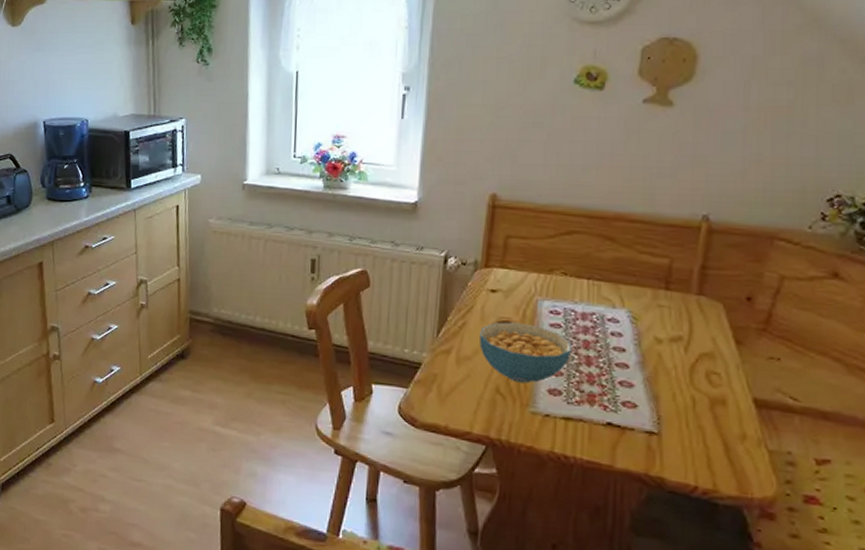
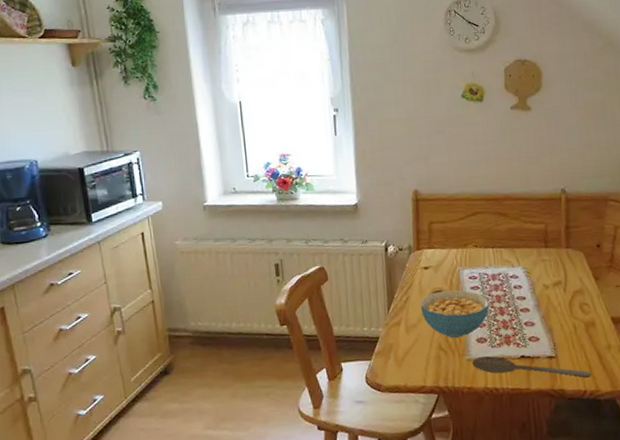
wooden spoon: none [537,411,708,471] -> present [472,356,591,378]

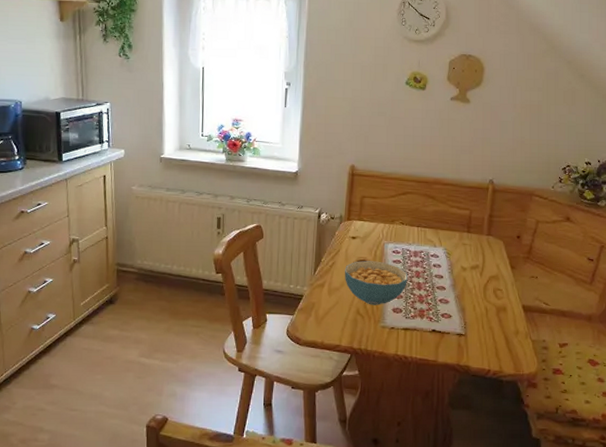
wooden spoon: present [472,356,591,378] -> none [385,325,496,358]

